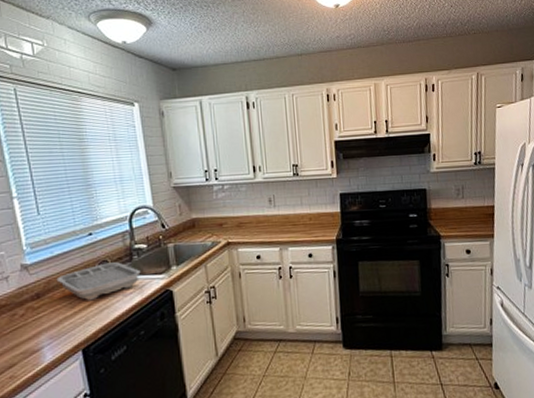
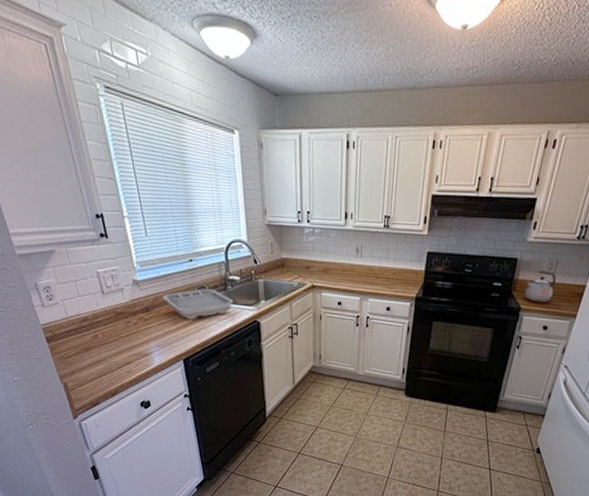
kettle: none [439,197,467,228] -> present [524,270,557,303]

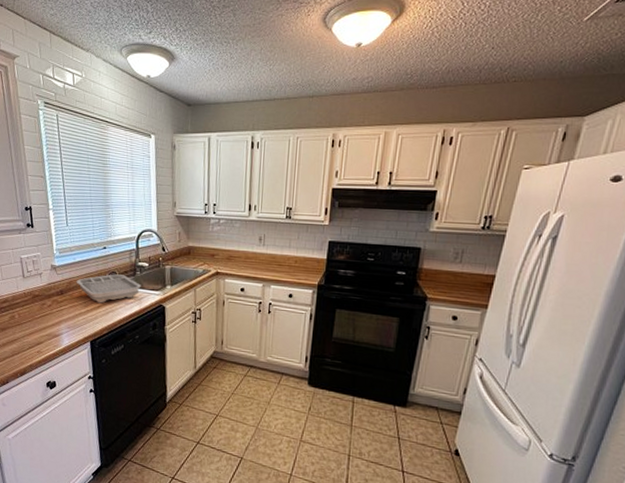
kettle: present [524,270,557,303] -> none [430,259,463,292]

